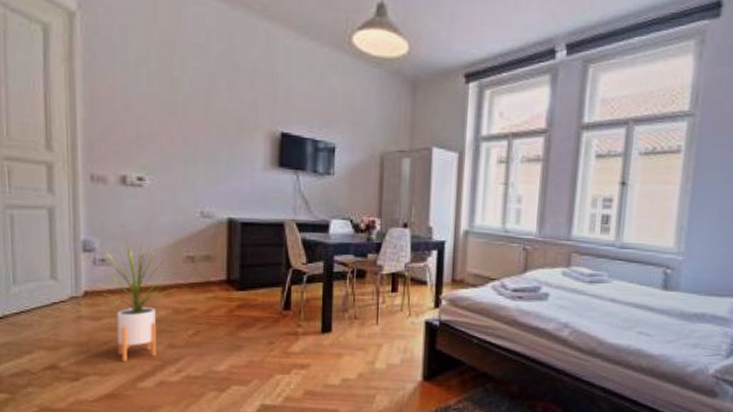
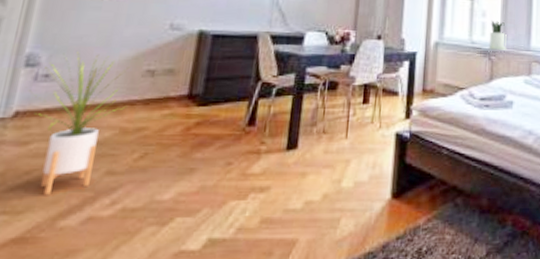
planter: none [522,207,545,241] -> present [487,20,507,52]

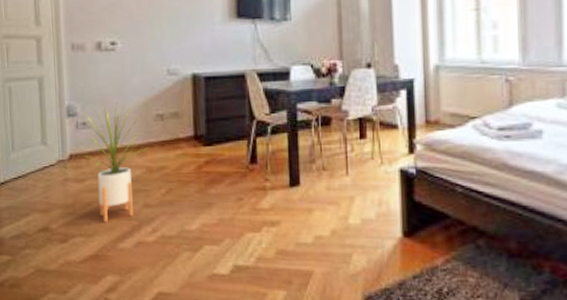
planter: present [487,20,507,52] -> none [503,32,530,70]

